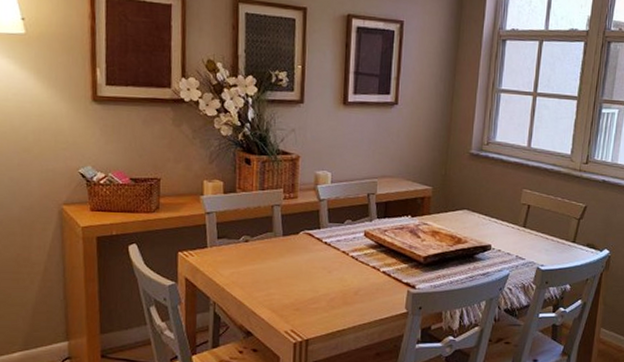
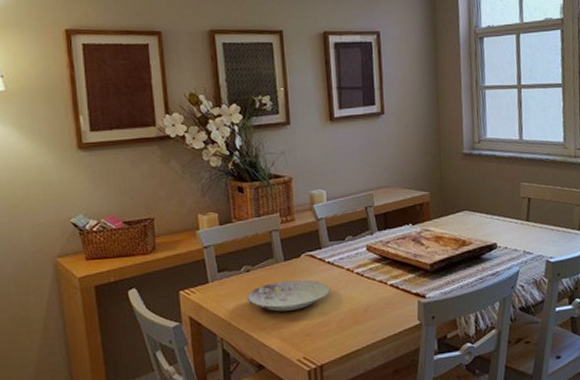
plate: none [242,255,324,284] -> present [246,280,330,312]

